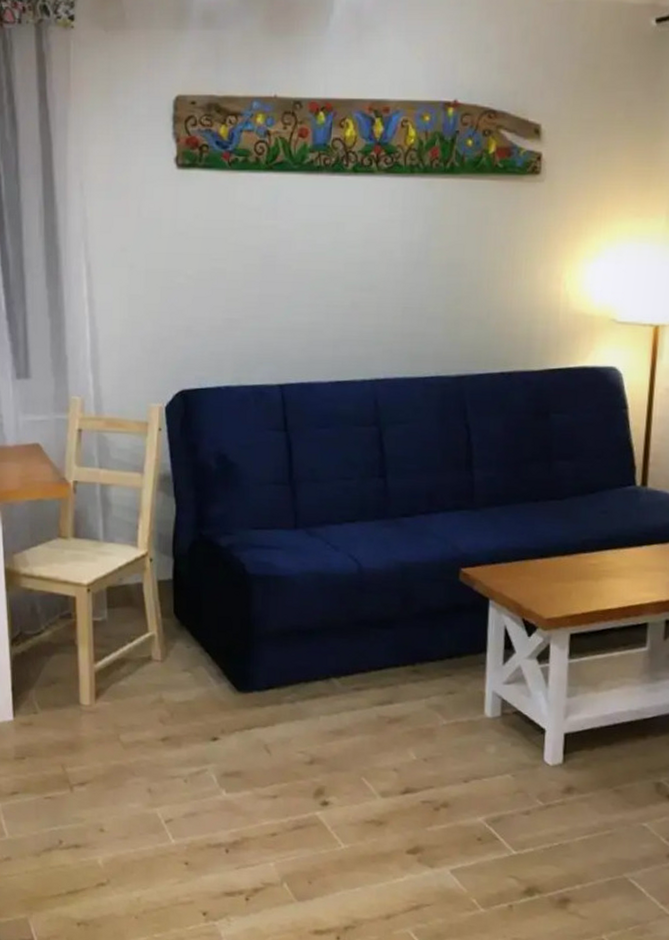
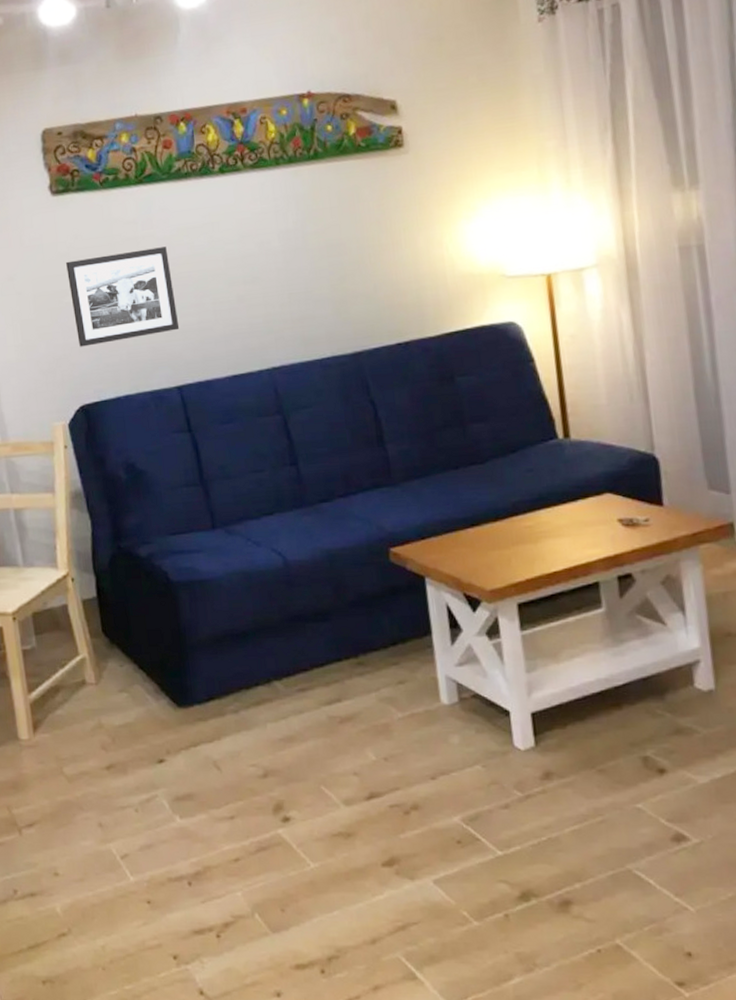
picture frame: none [183,239,290,331] -> present [66,246,180,347]

